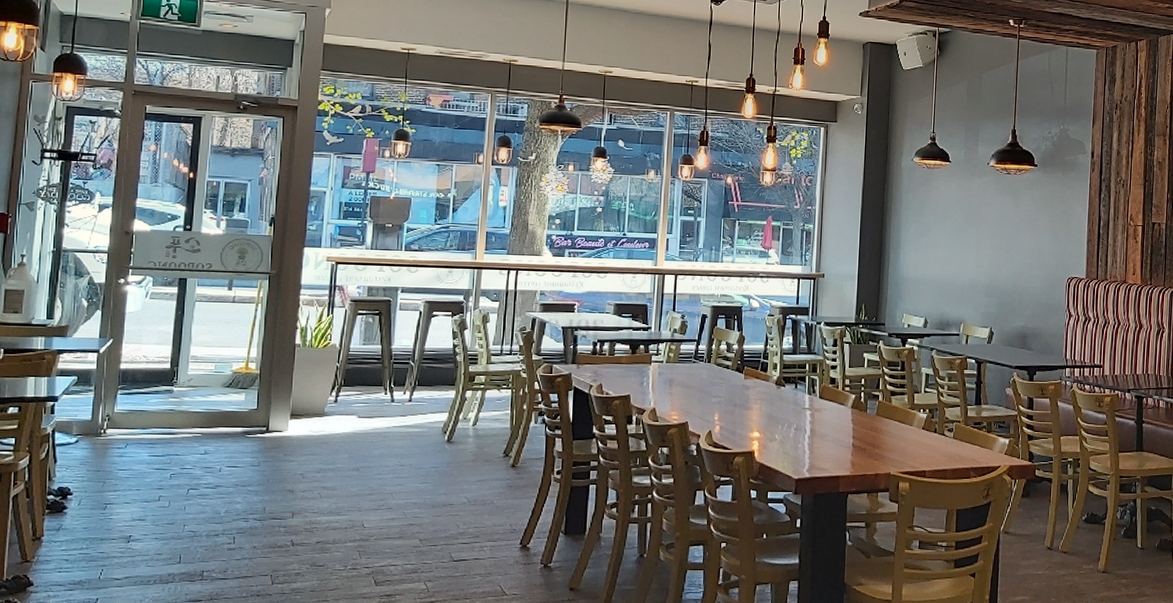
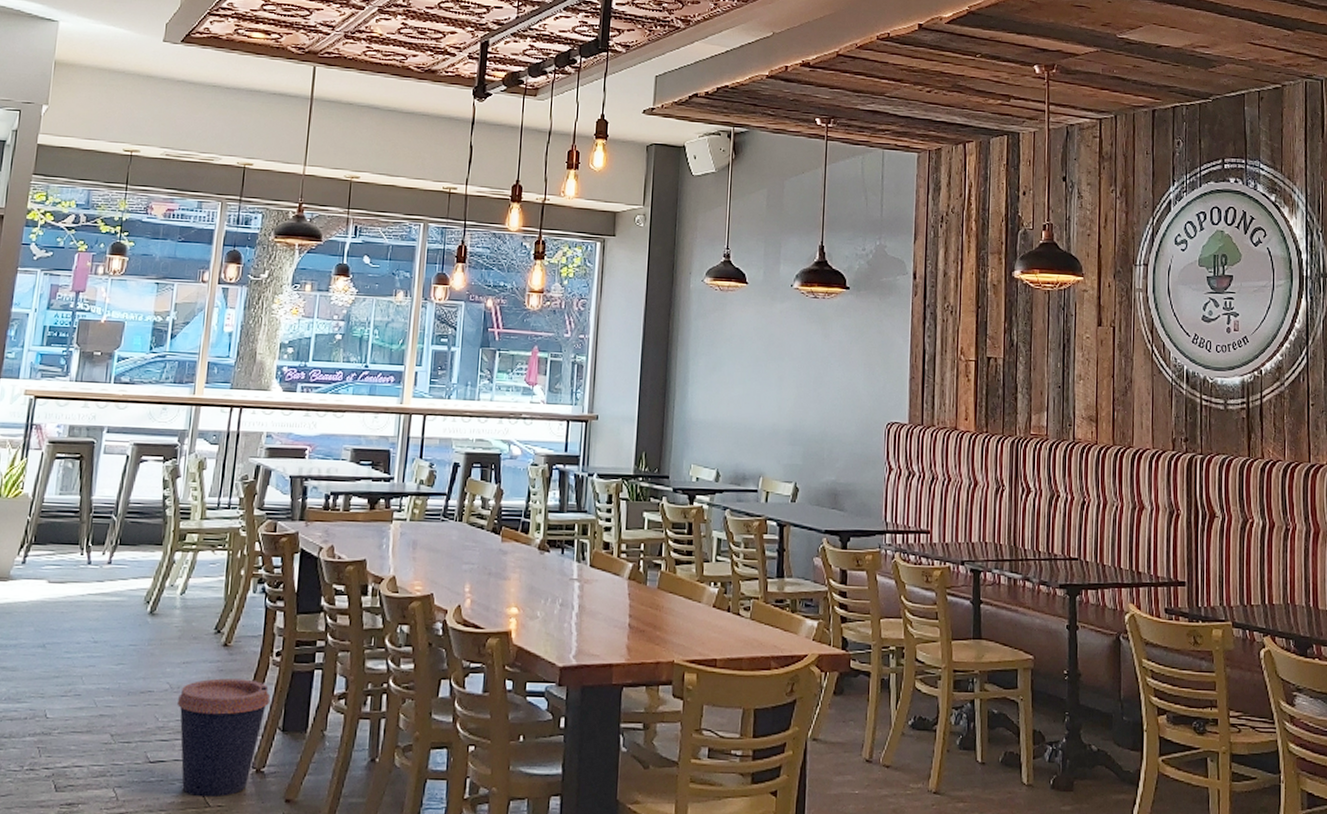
coffee cup: none [474,493,554,588] -> present [176,678,271,798]

